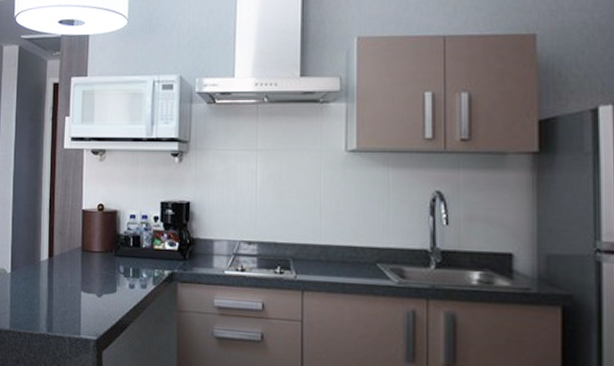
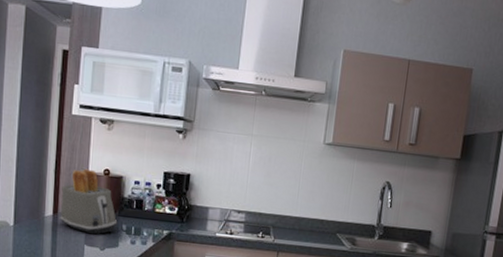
toaster: none [55,205,113,279] -> present [60,168,117,235]

